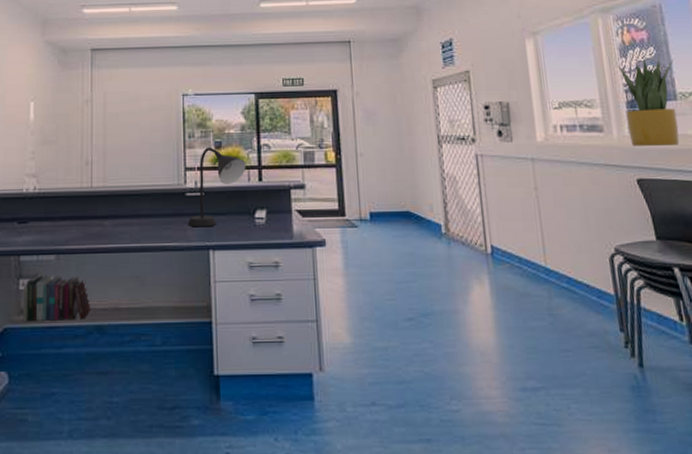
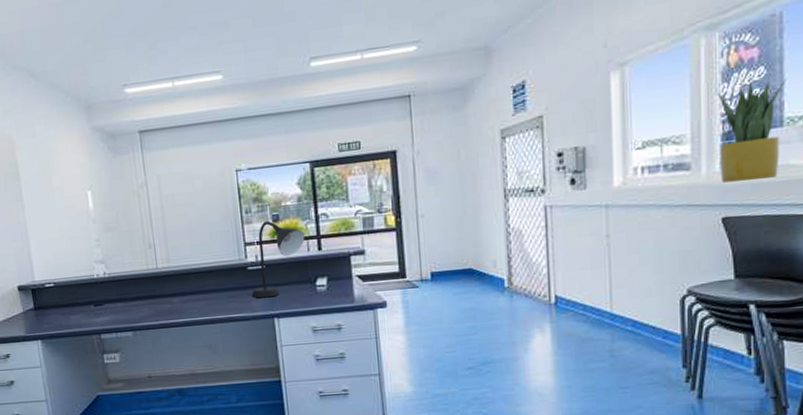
books: present [23,273,91,321] -> none [108,347,171,389]

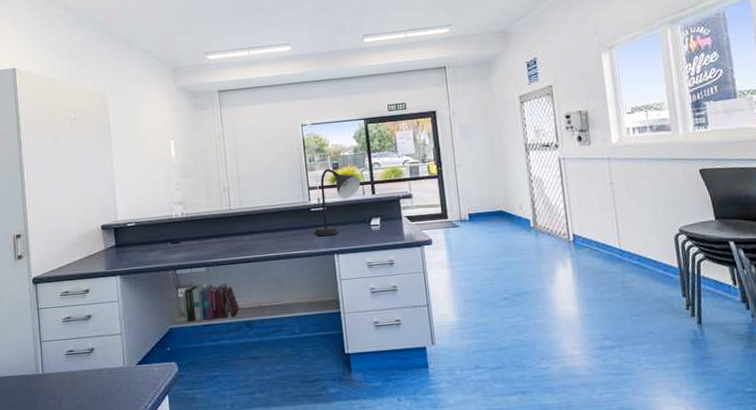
books: none [108,347,171,389] -> present [182,281,240,322]
planter: present [717,77,788,183] -> none [684,60,738,141]

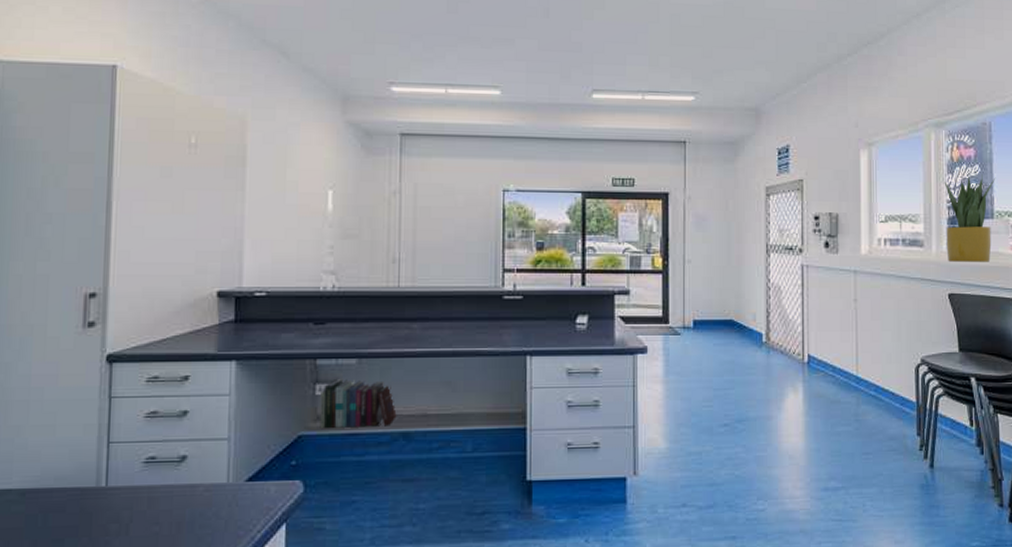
desk lamp: present [314,168,361,237] -> none [504,247,569,332]
planter: none [684,60,738,141] -> present [944,174,996,262]

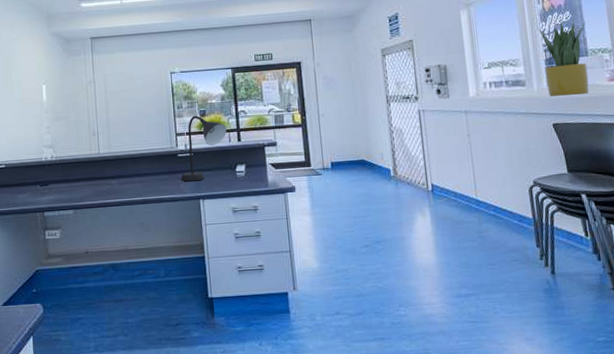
books: present [320,378,397,428] -> none [49,224,106,264]
desk lamp: none [504,247,569,332] -> present [180,115,227,182]

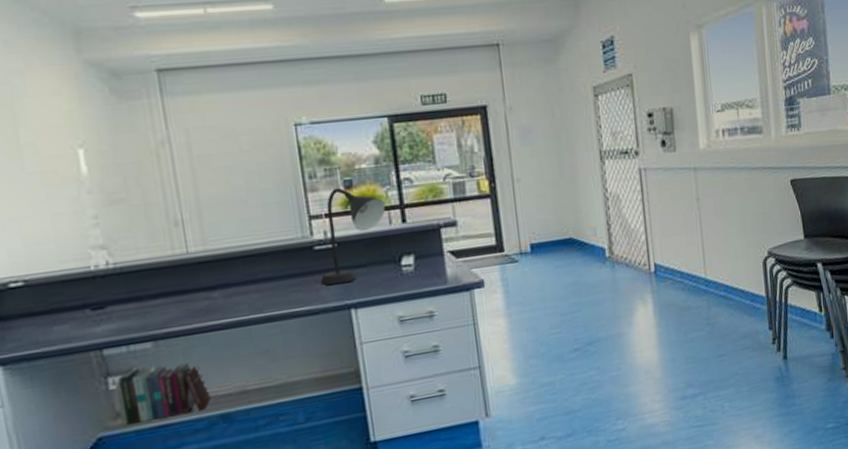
books: none [49,224,106,264] -> present [115,360,212,426]
planter: present [538,19,589,97] -> none [778,47,831,146]

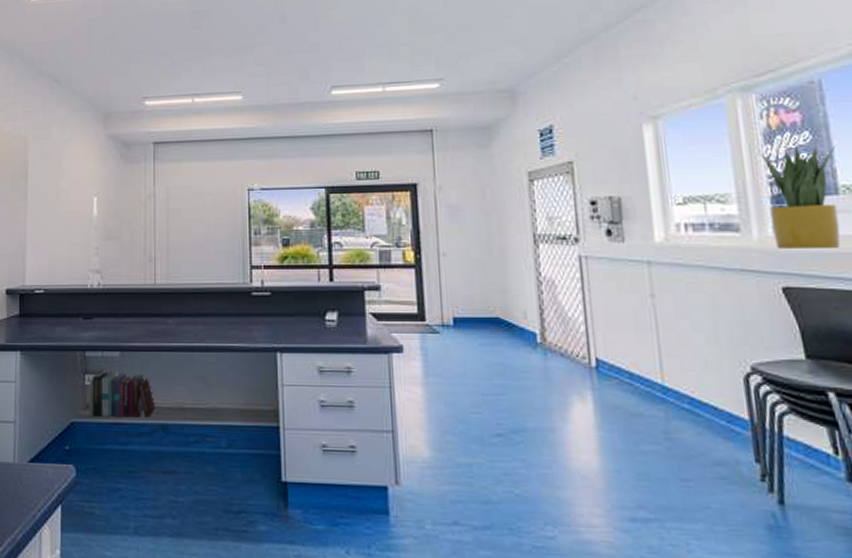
desk lamp: present [320,187,386,286] -> none [253,244,316,328]
planter: none [778,47,831,146] -> present [760,142,841,249]

